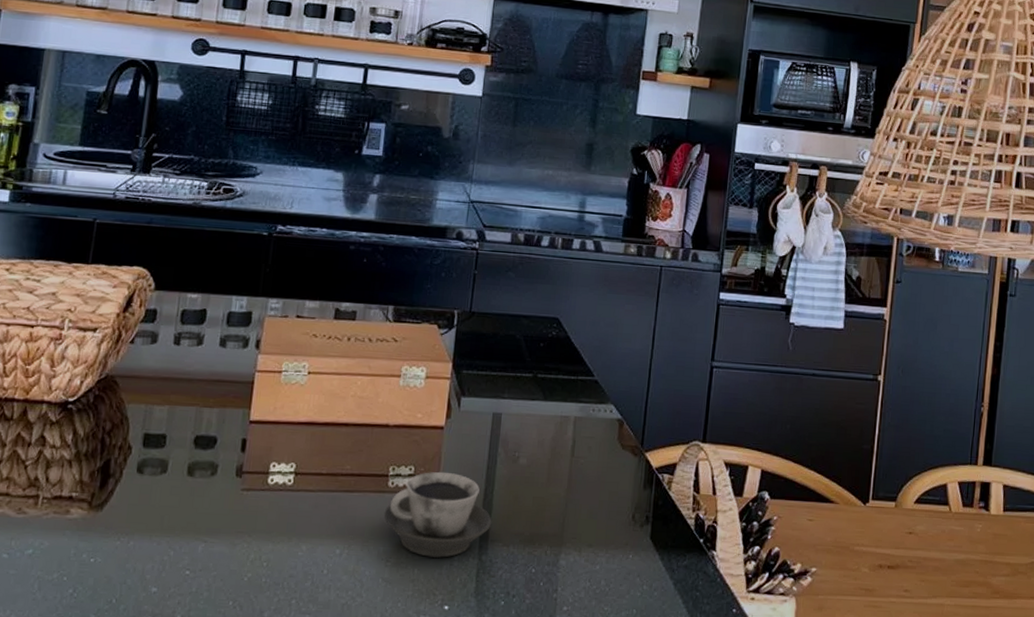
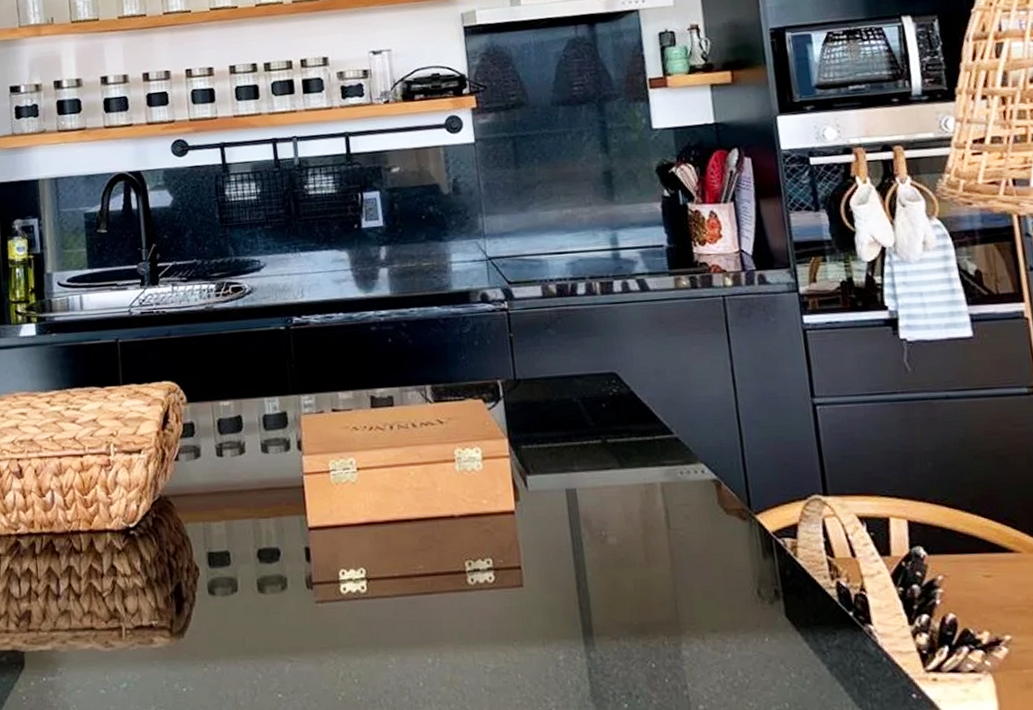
cup: present [383,471,492,558] -> none [470,561,593,659]

